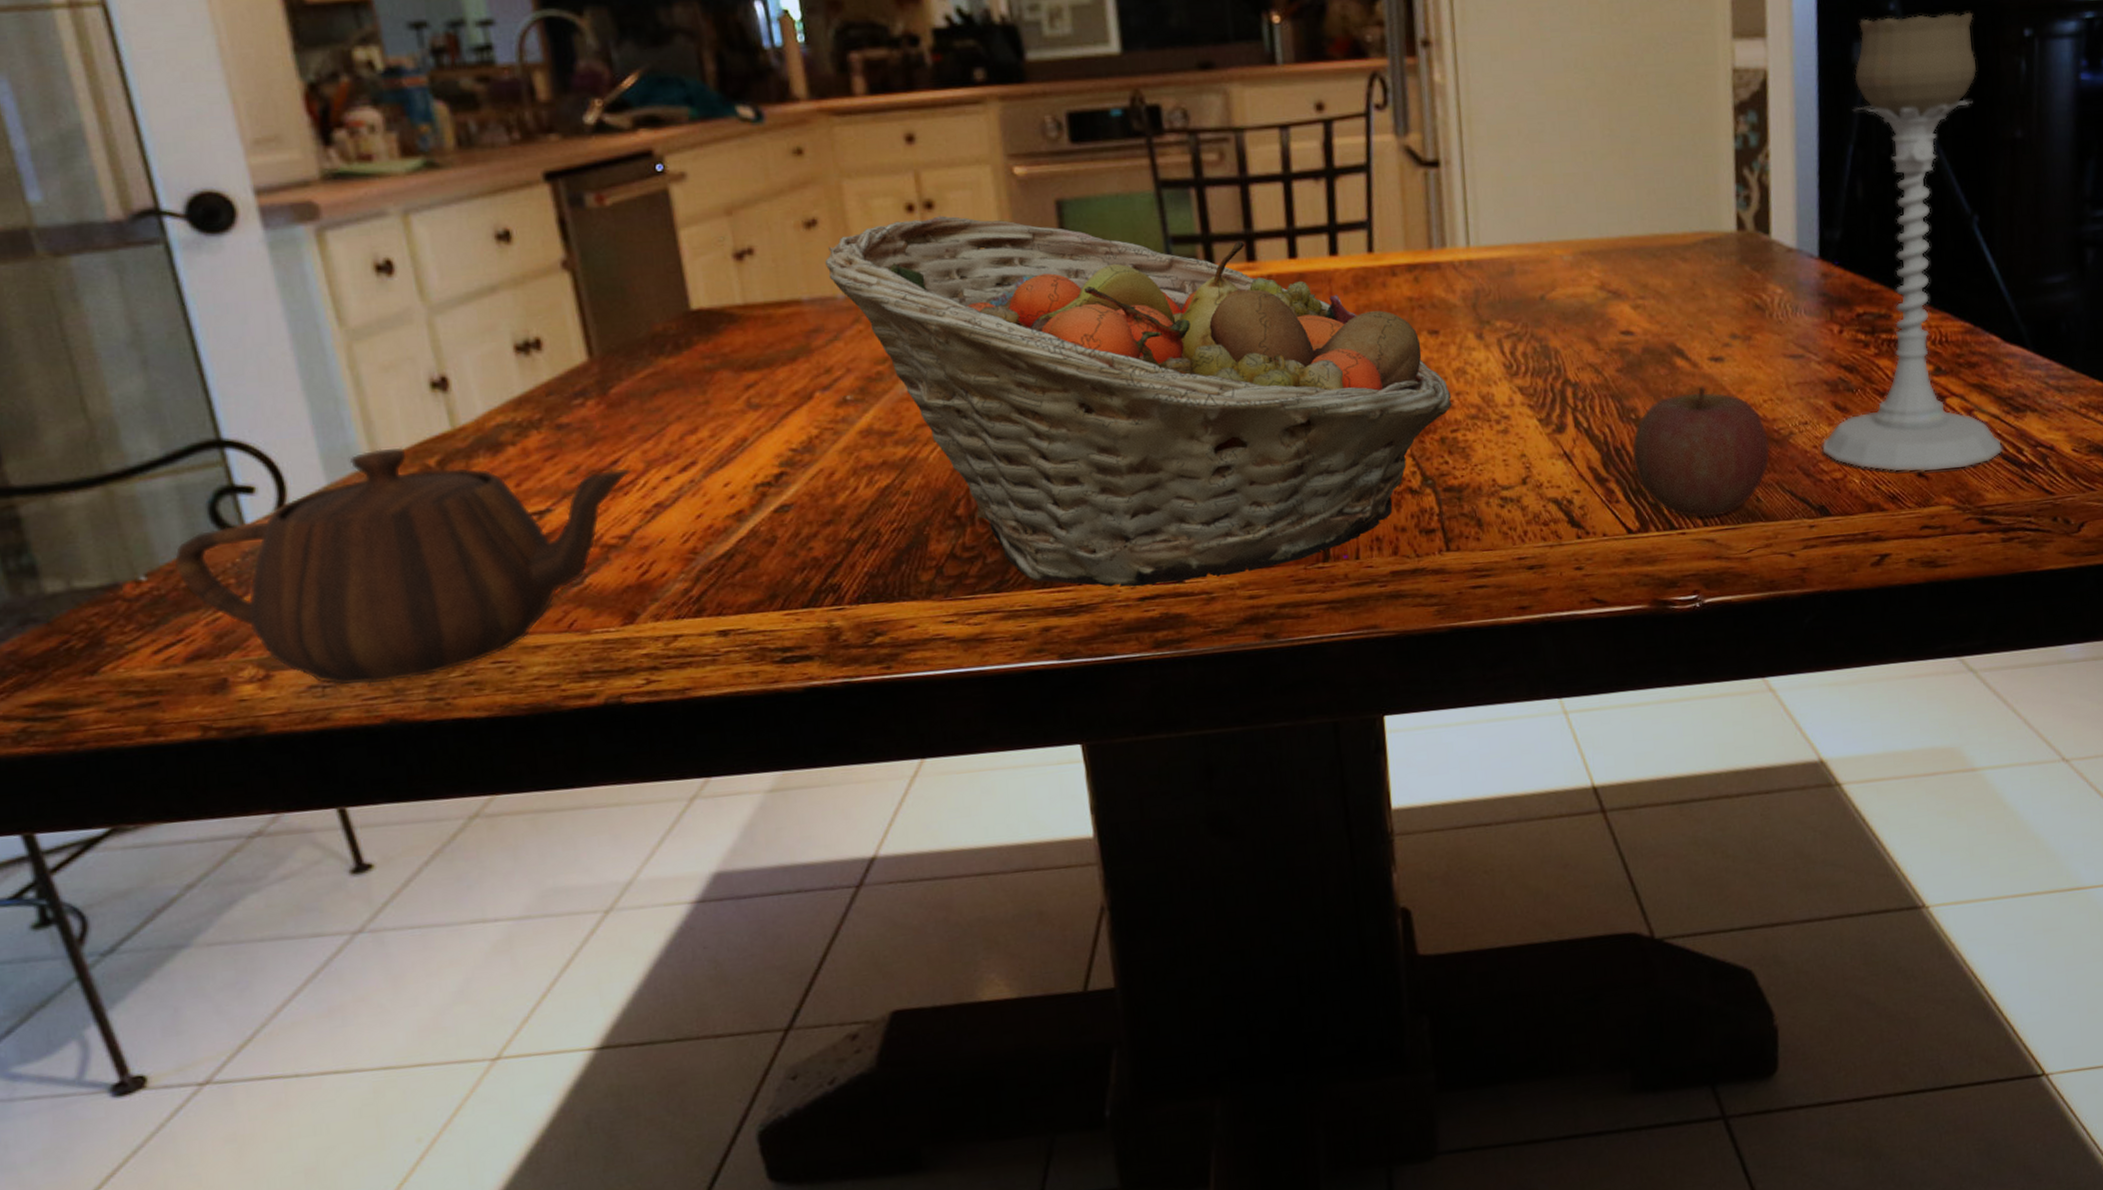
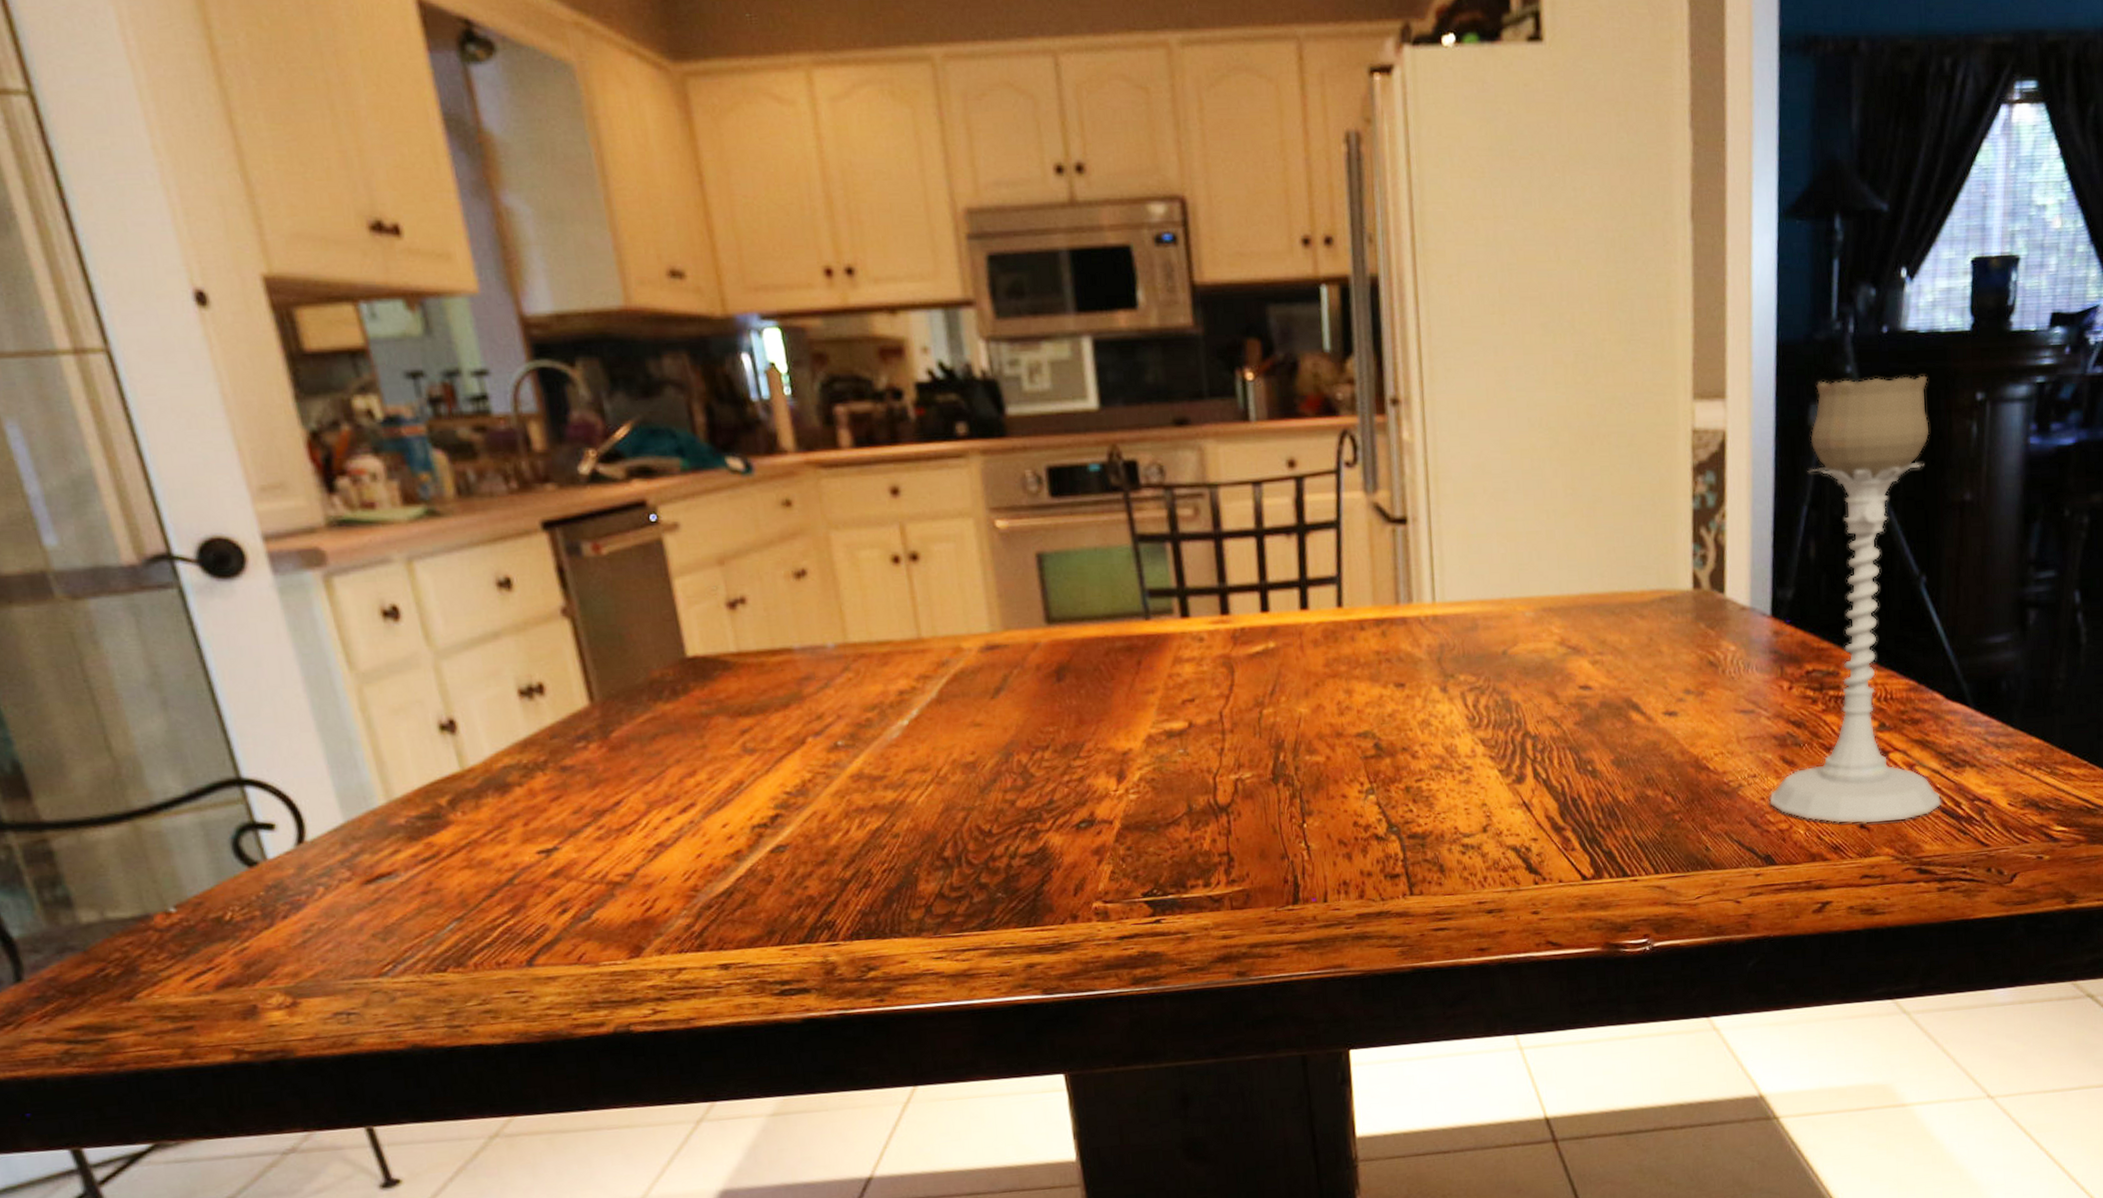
teapot: present [174,447,632,685] -> none [201,787,634,1012]
fruit basket: present [824,216,1452,587] -> none [814,567,1417,927]
apple: present [1632,386,1770,518] -> none [1588,739,1719,866]

